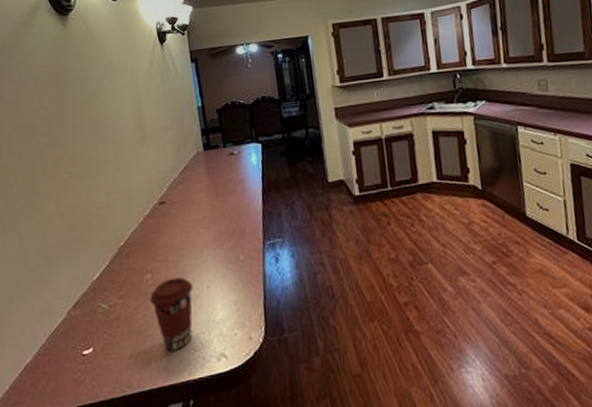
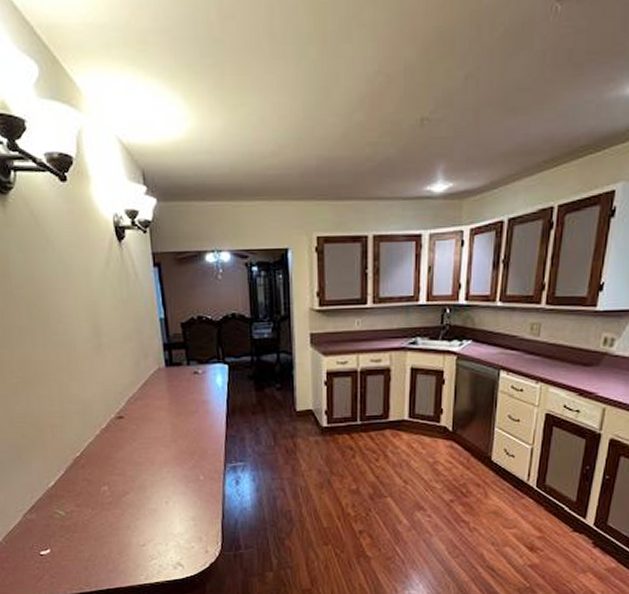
coffee cup: present [150,277,193,351] -> none [107,491,151,557]

